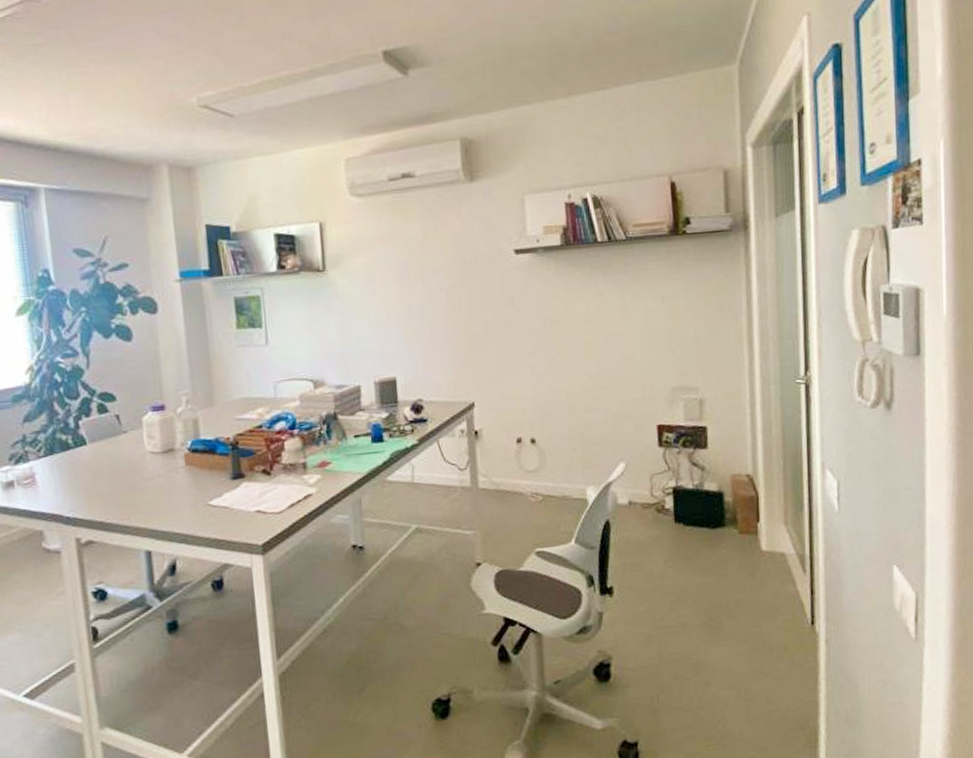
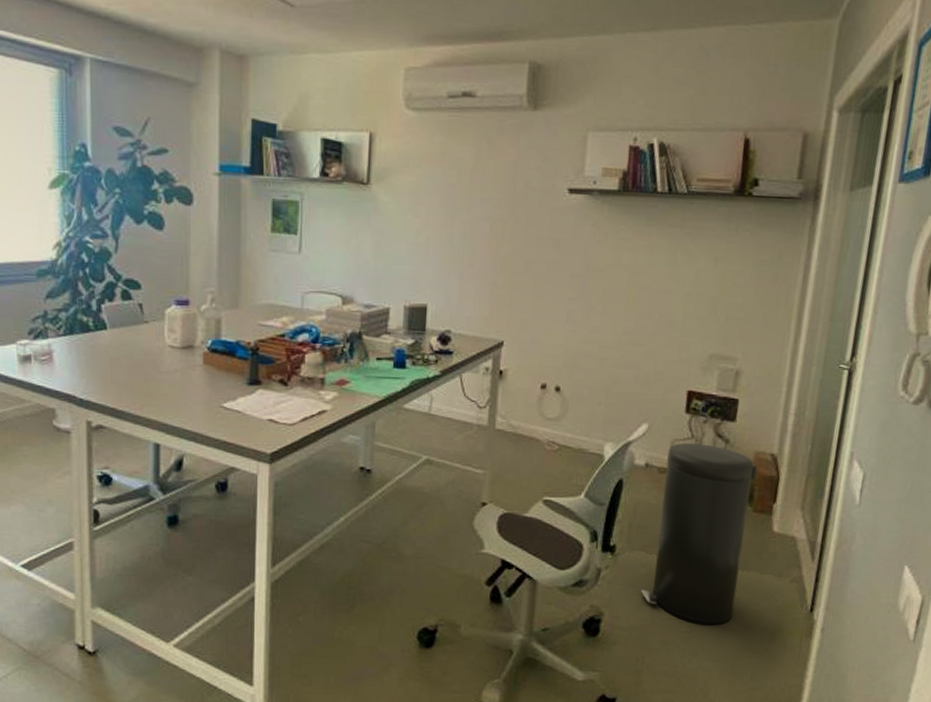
pedal bin: none [645,474,738,655] -> present [641,443,757,626]

